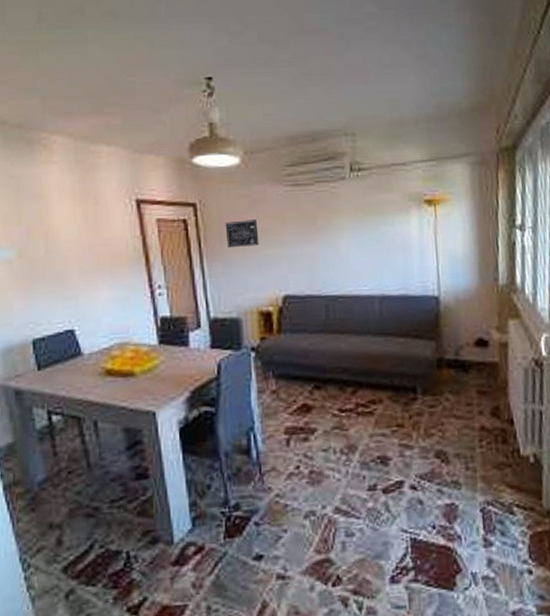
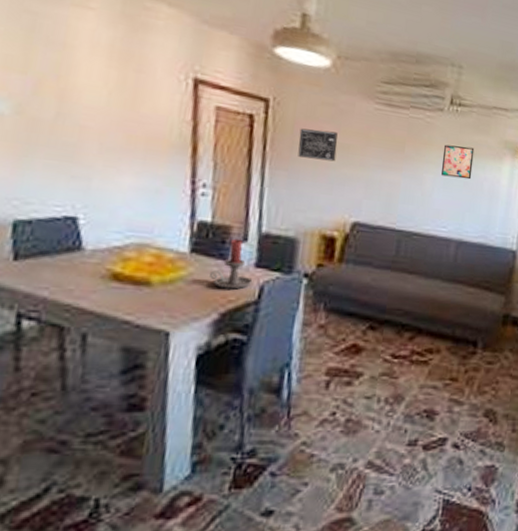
candle holder: none [177,326,211,371] -> present [210,238,253,290]
wall art: none [351,207,383,239] -> present [441,144,475,180]

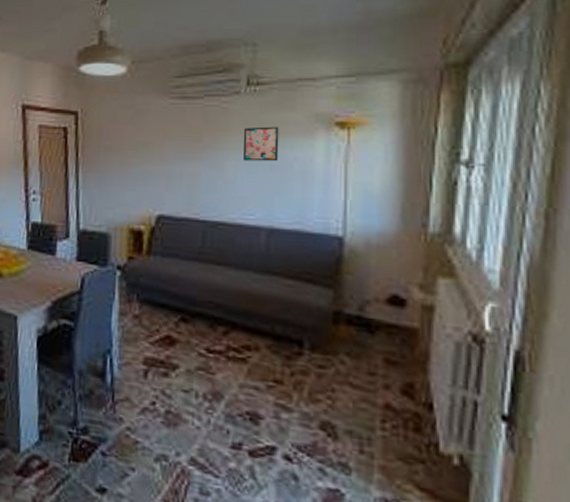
candle holder: present [210,238,253,290] -> none [43,236,76,281]
wall art: present [298,128,338,162] -> none [104,132,138,160]

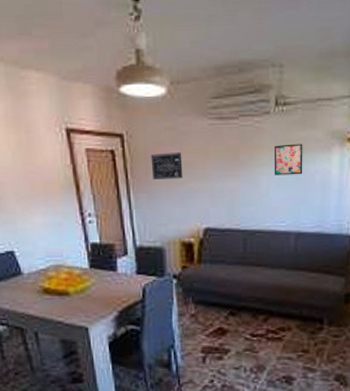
wall art: none [104,132,138,160] -> present [151,152,183,179]

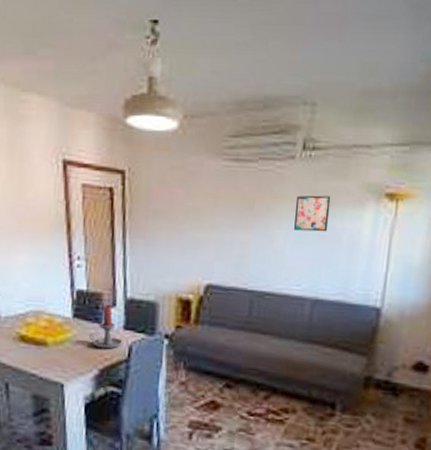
candle holder: none [106,253,137,293] -> present [89,304,123,349]
wall art: present [151,152,183,179] -> none [153,195,189,226]

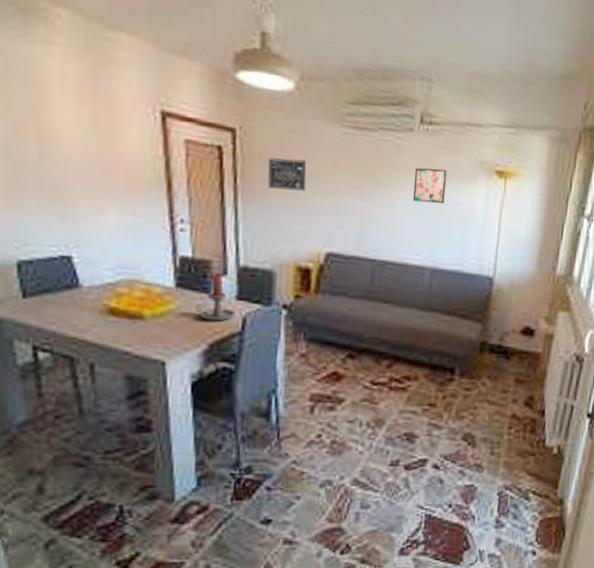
wall art: none [153,195,189,226] -> present [268,158,307,192]

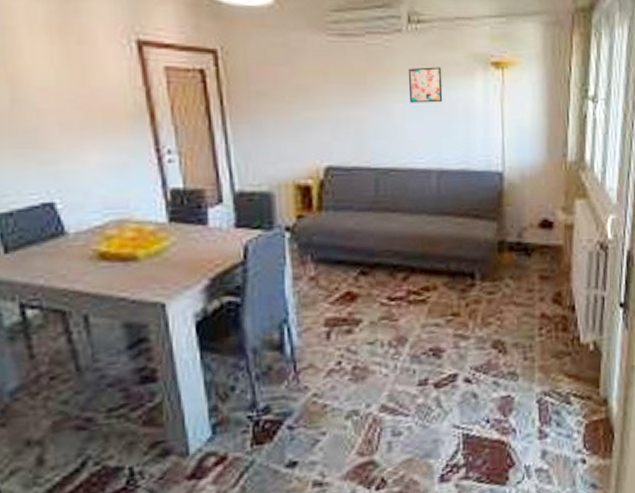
candle holder: present [196,272,236,321] -> none [193,201,236,254]
wall art: present [268,158,307,192] -> none [254,74,297,107]

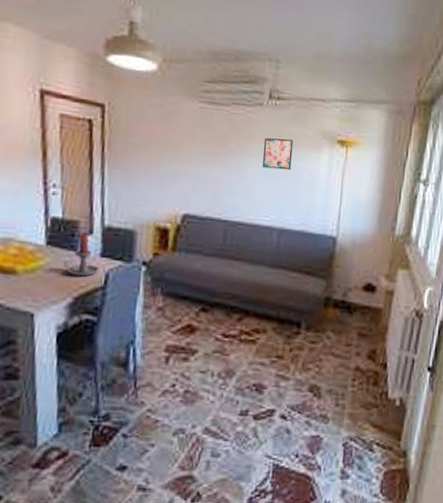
candle holder: none [193,201,236,254] -> present [63,232,99,277]

